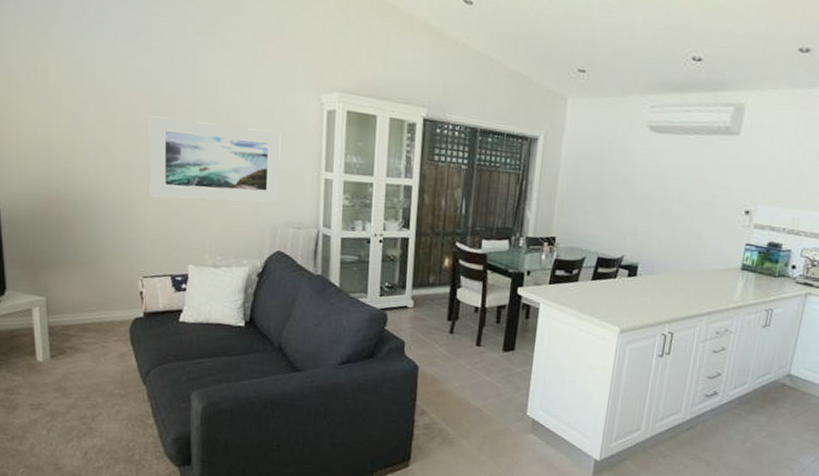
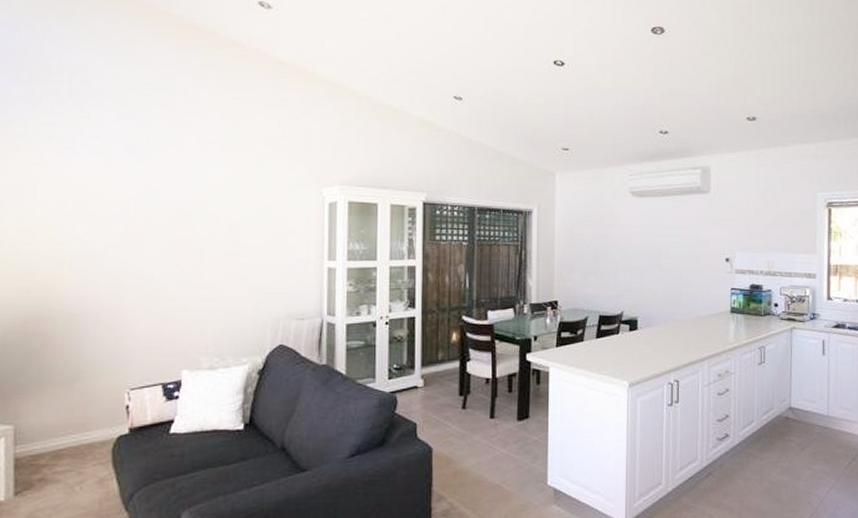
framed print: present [149,115,281,203] -> none [141,223,282,303]

